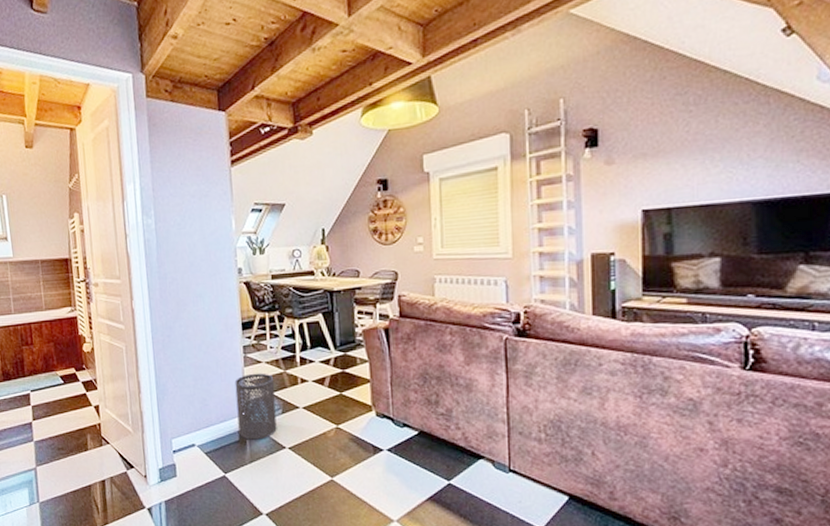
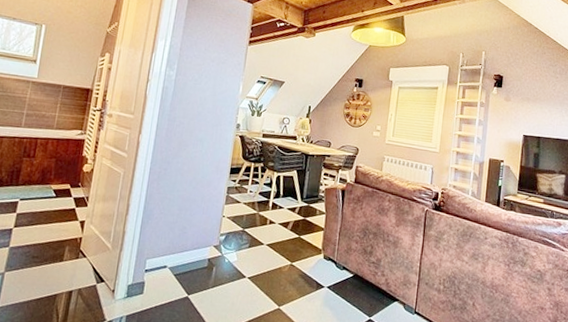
trash can: present [234,373,277,440] -> none [208,210,248,268]

